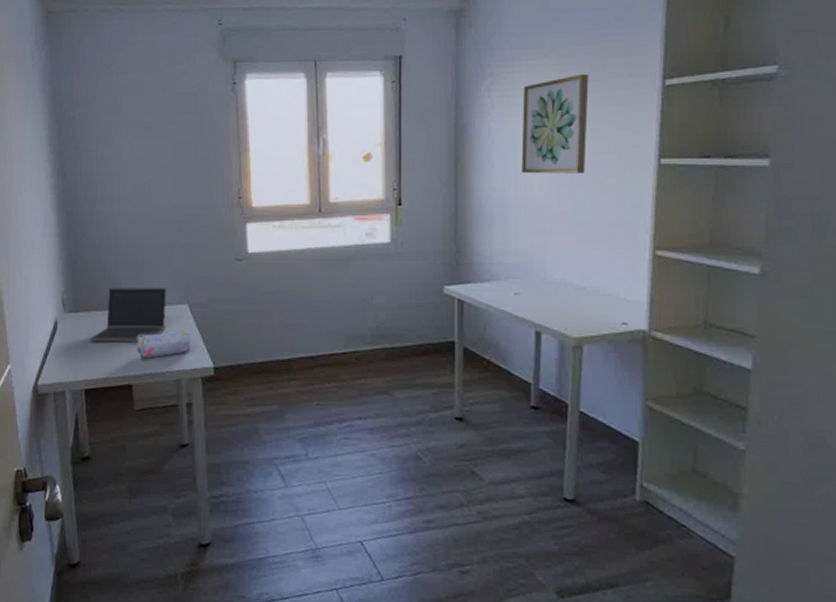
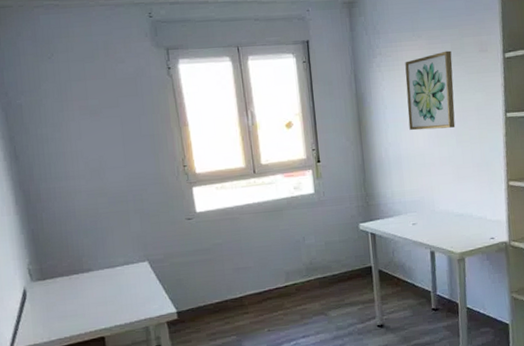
laptop computer: present [90,288,166,343] -> none [60,249,130,305]
pencil case: present [136,329,190,359] -> none [104,283,154,313]

